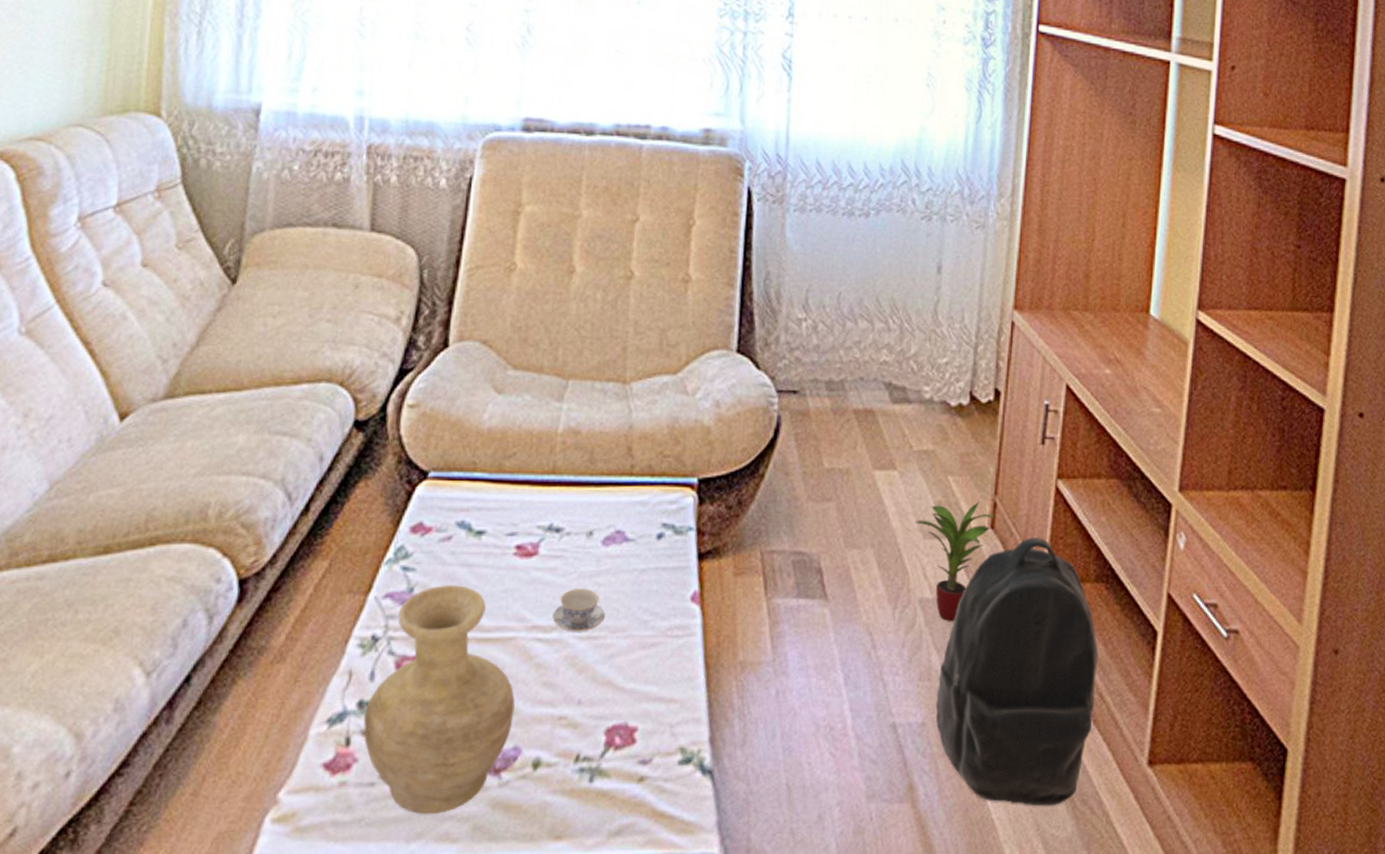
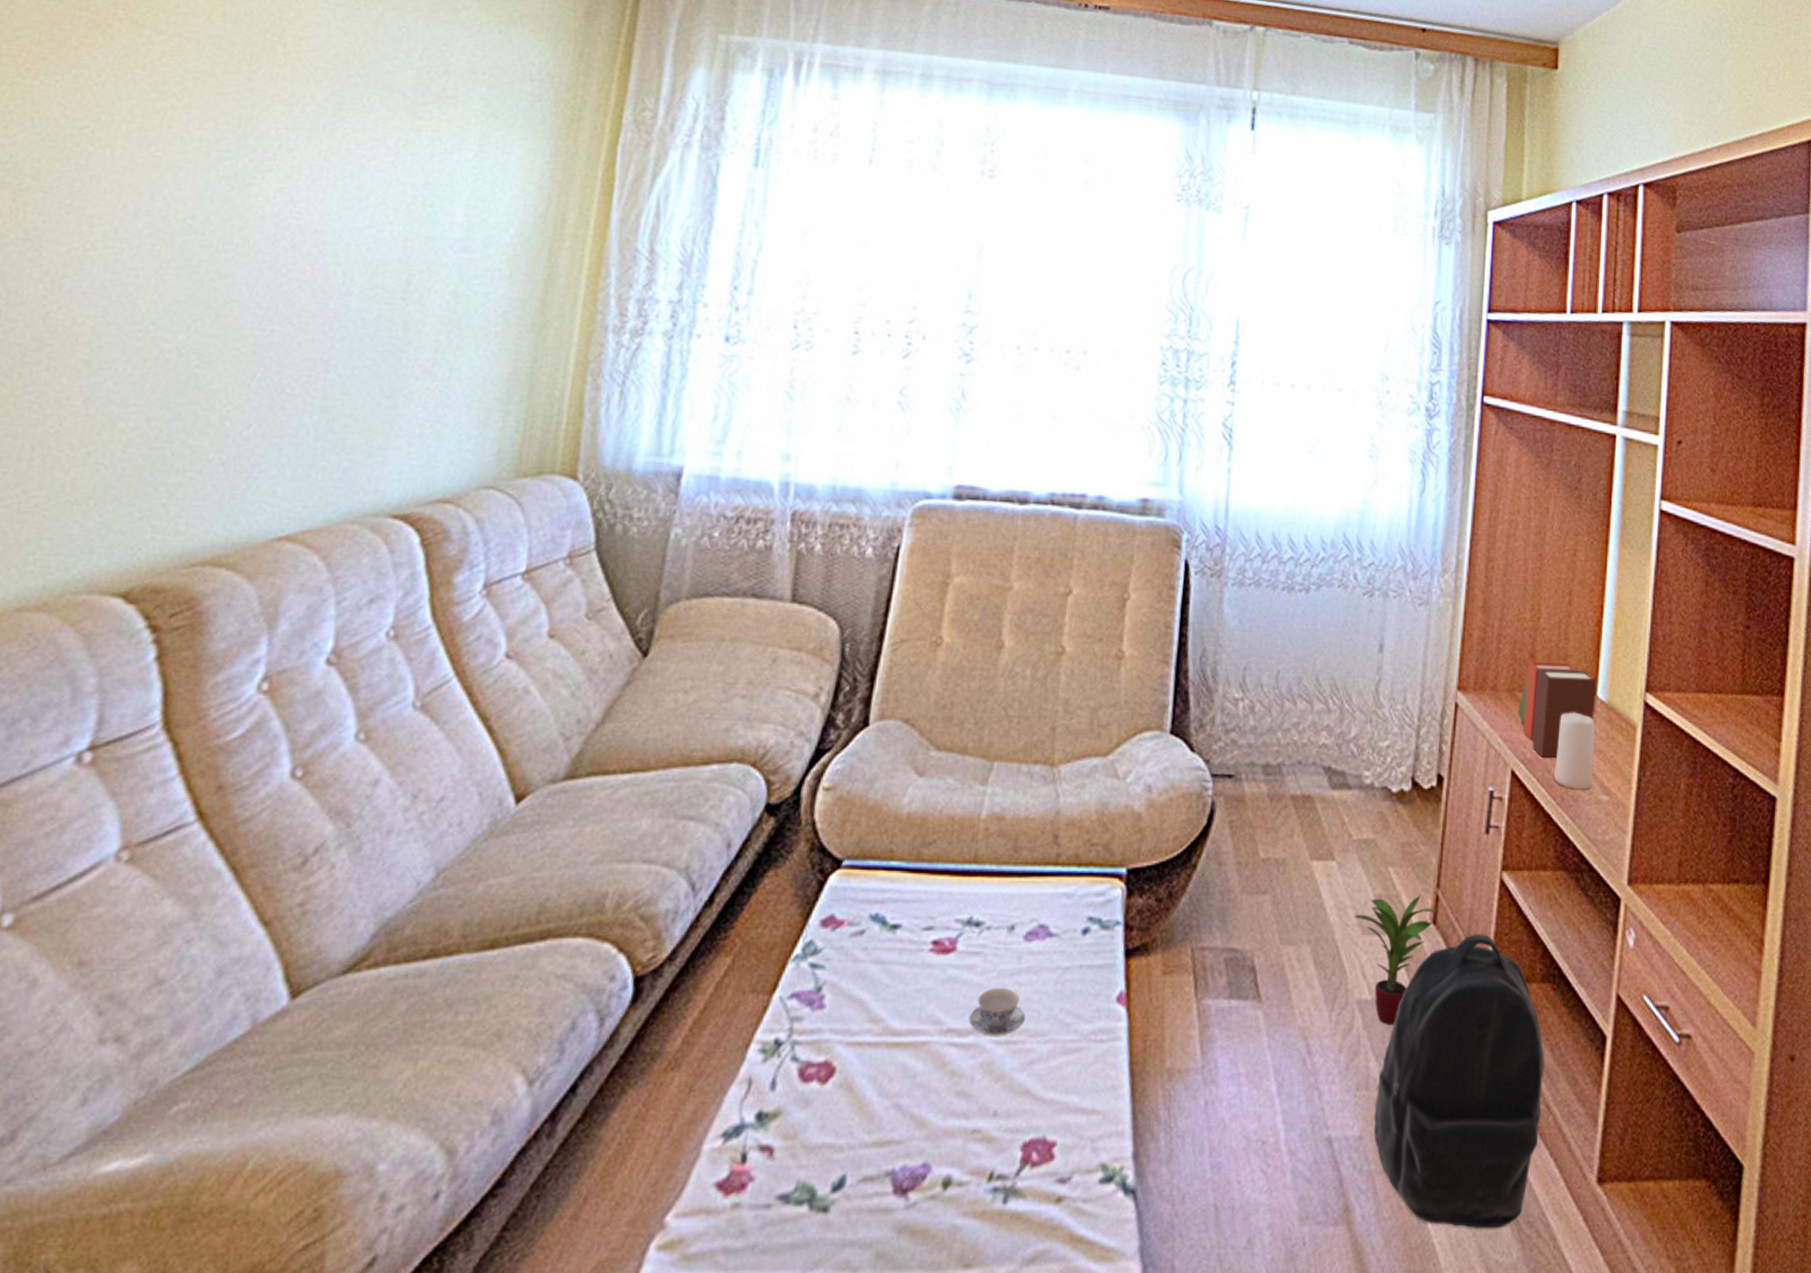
vase: present [363,585,515,815] -> none [761,984,926,1241]
books: none [1072,281,1150,374] -> present [1517,661,1597,759]
candle: none [1107,329,1148,403] -> present [1553,712,1595,790]

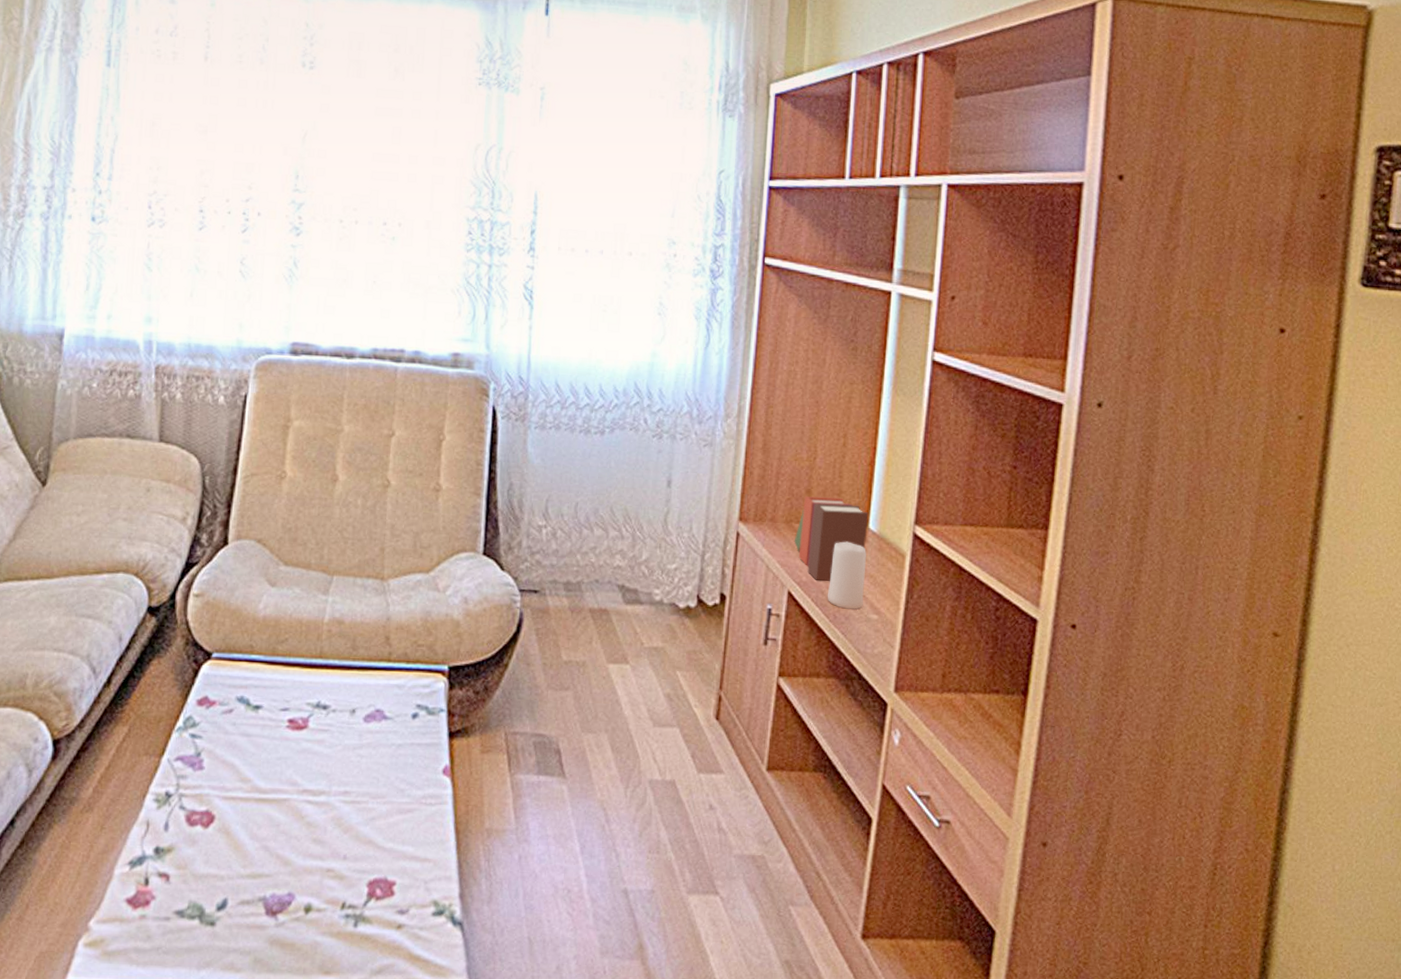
teacup: present [968,988,1026,1036] -> none [320,759,368,797]
potted plant: present [1354,895,1438,1024] -> none [646,695,720,801]
backpack: present [1373,934,1545,1229] -> none [663,729,816,970]

